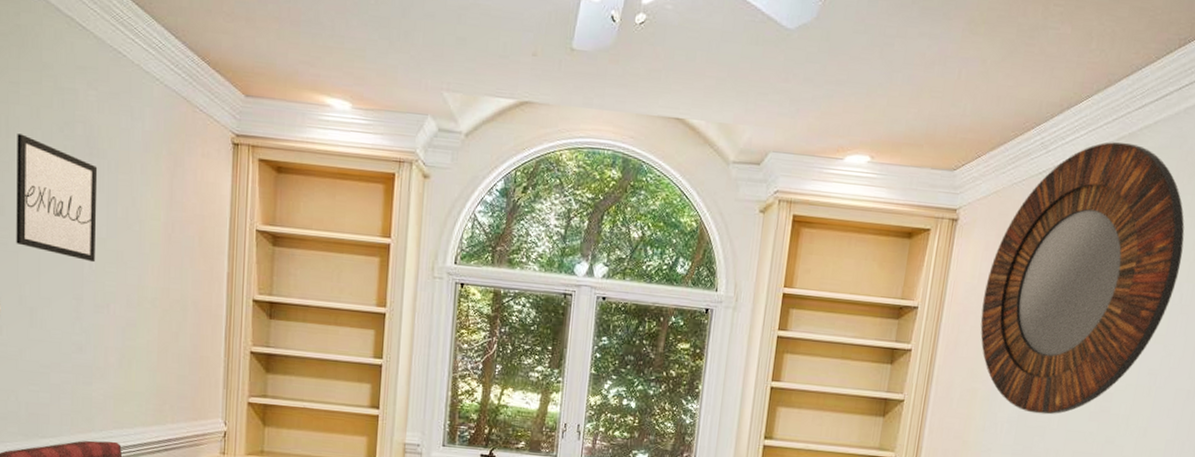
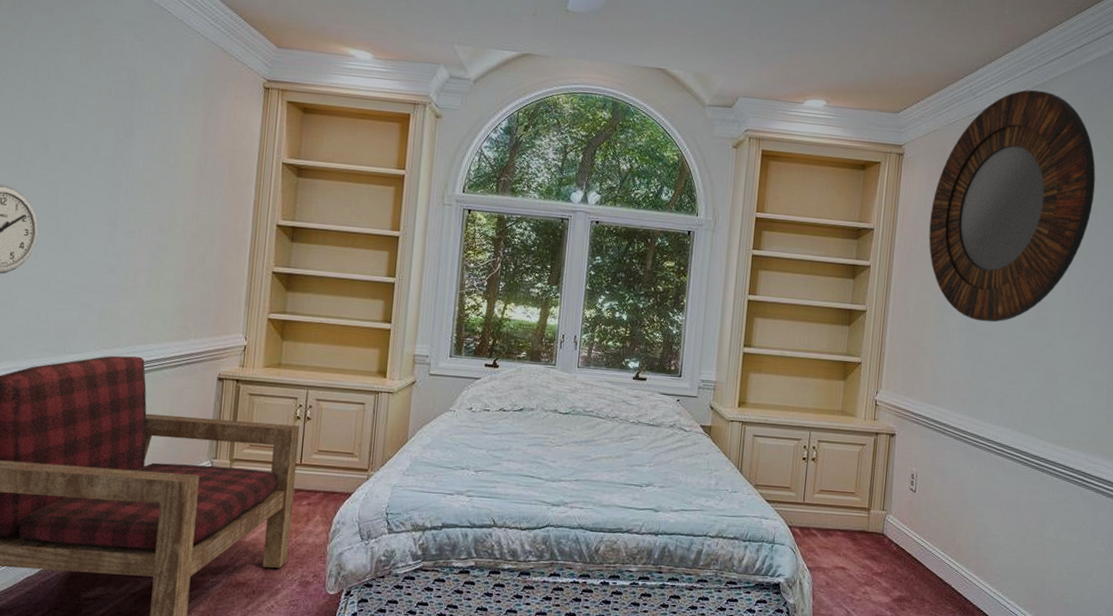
wall art: present [16,134,98,263] -> none [57,78,139,192]

